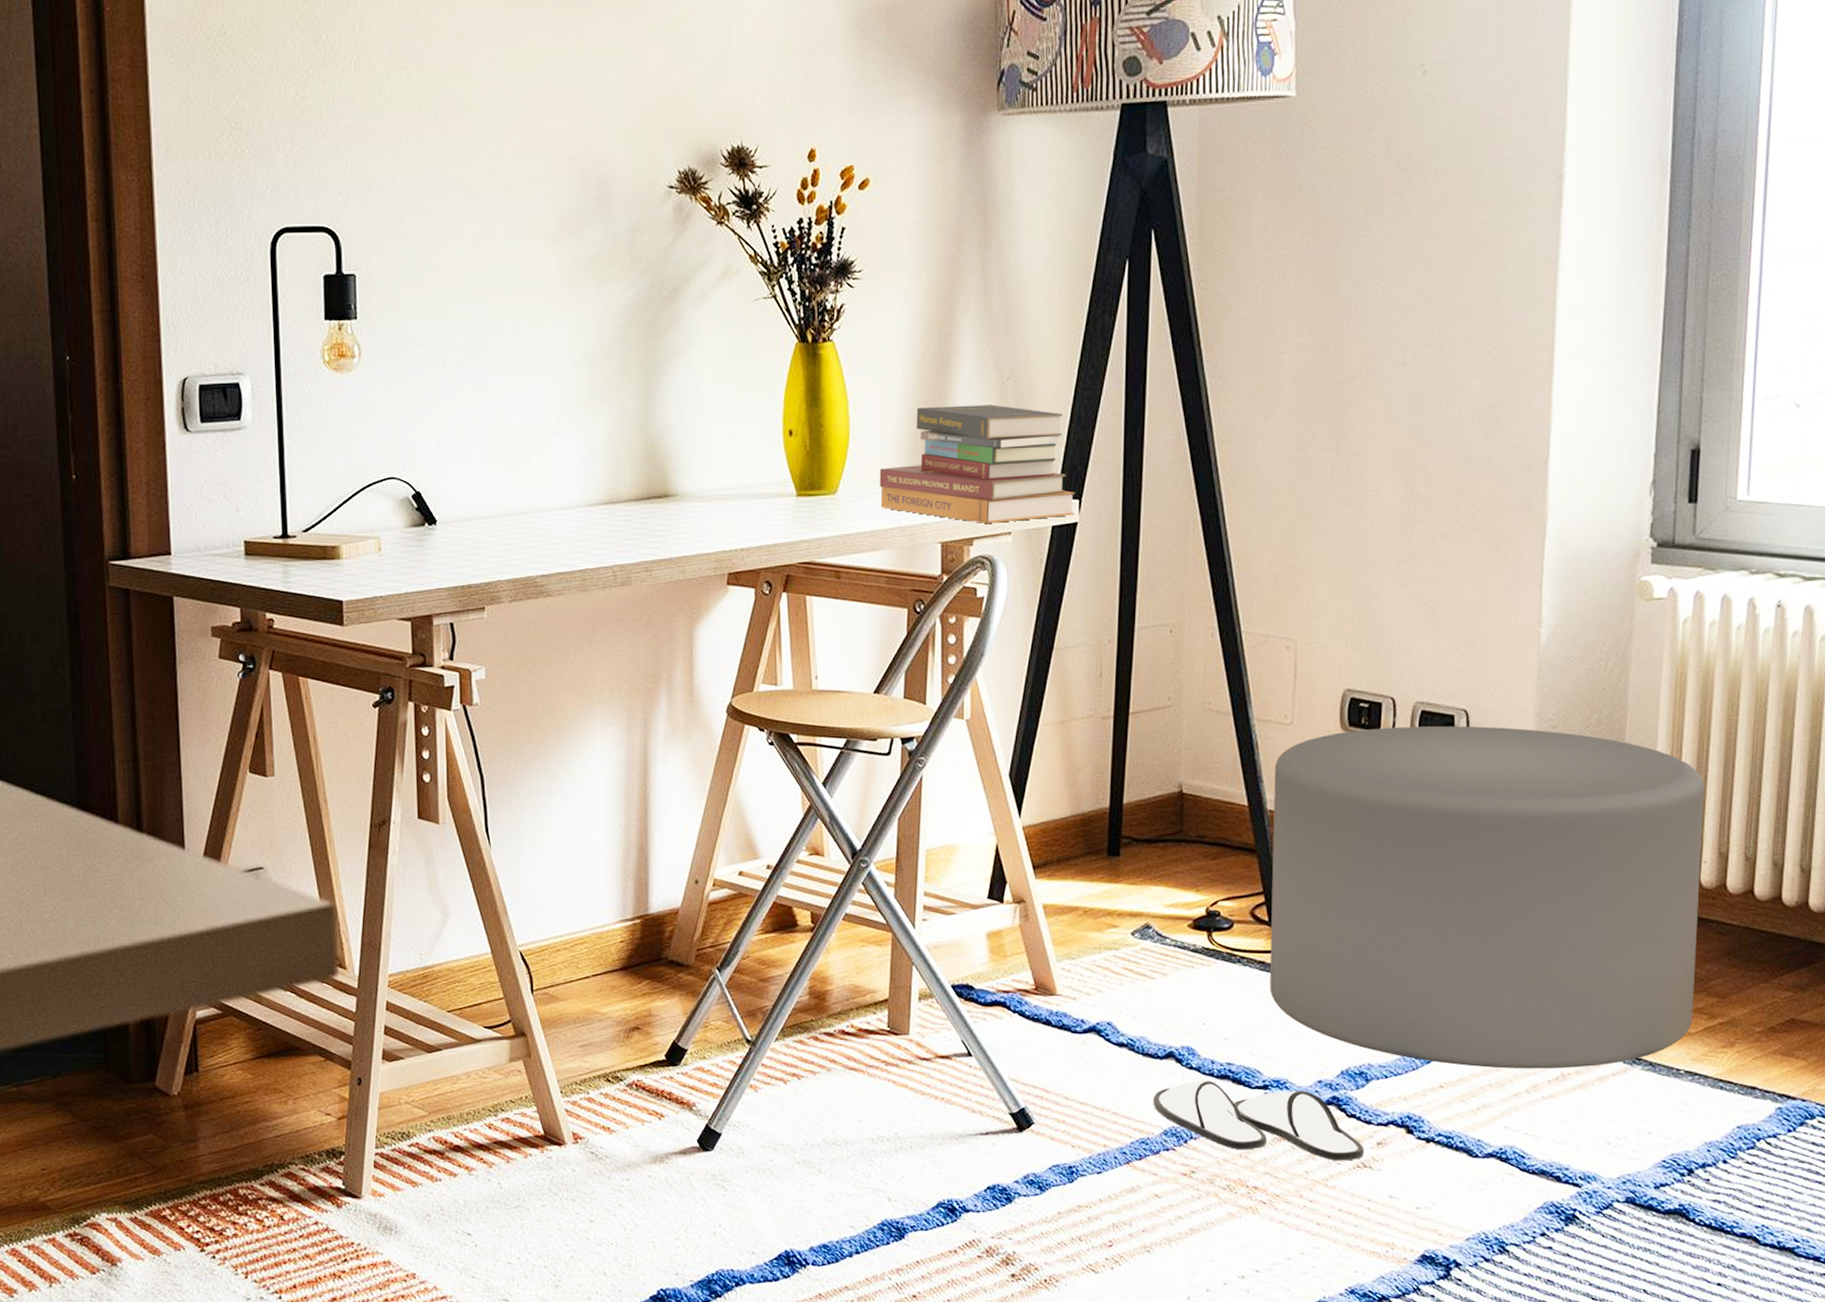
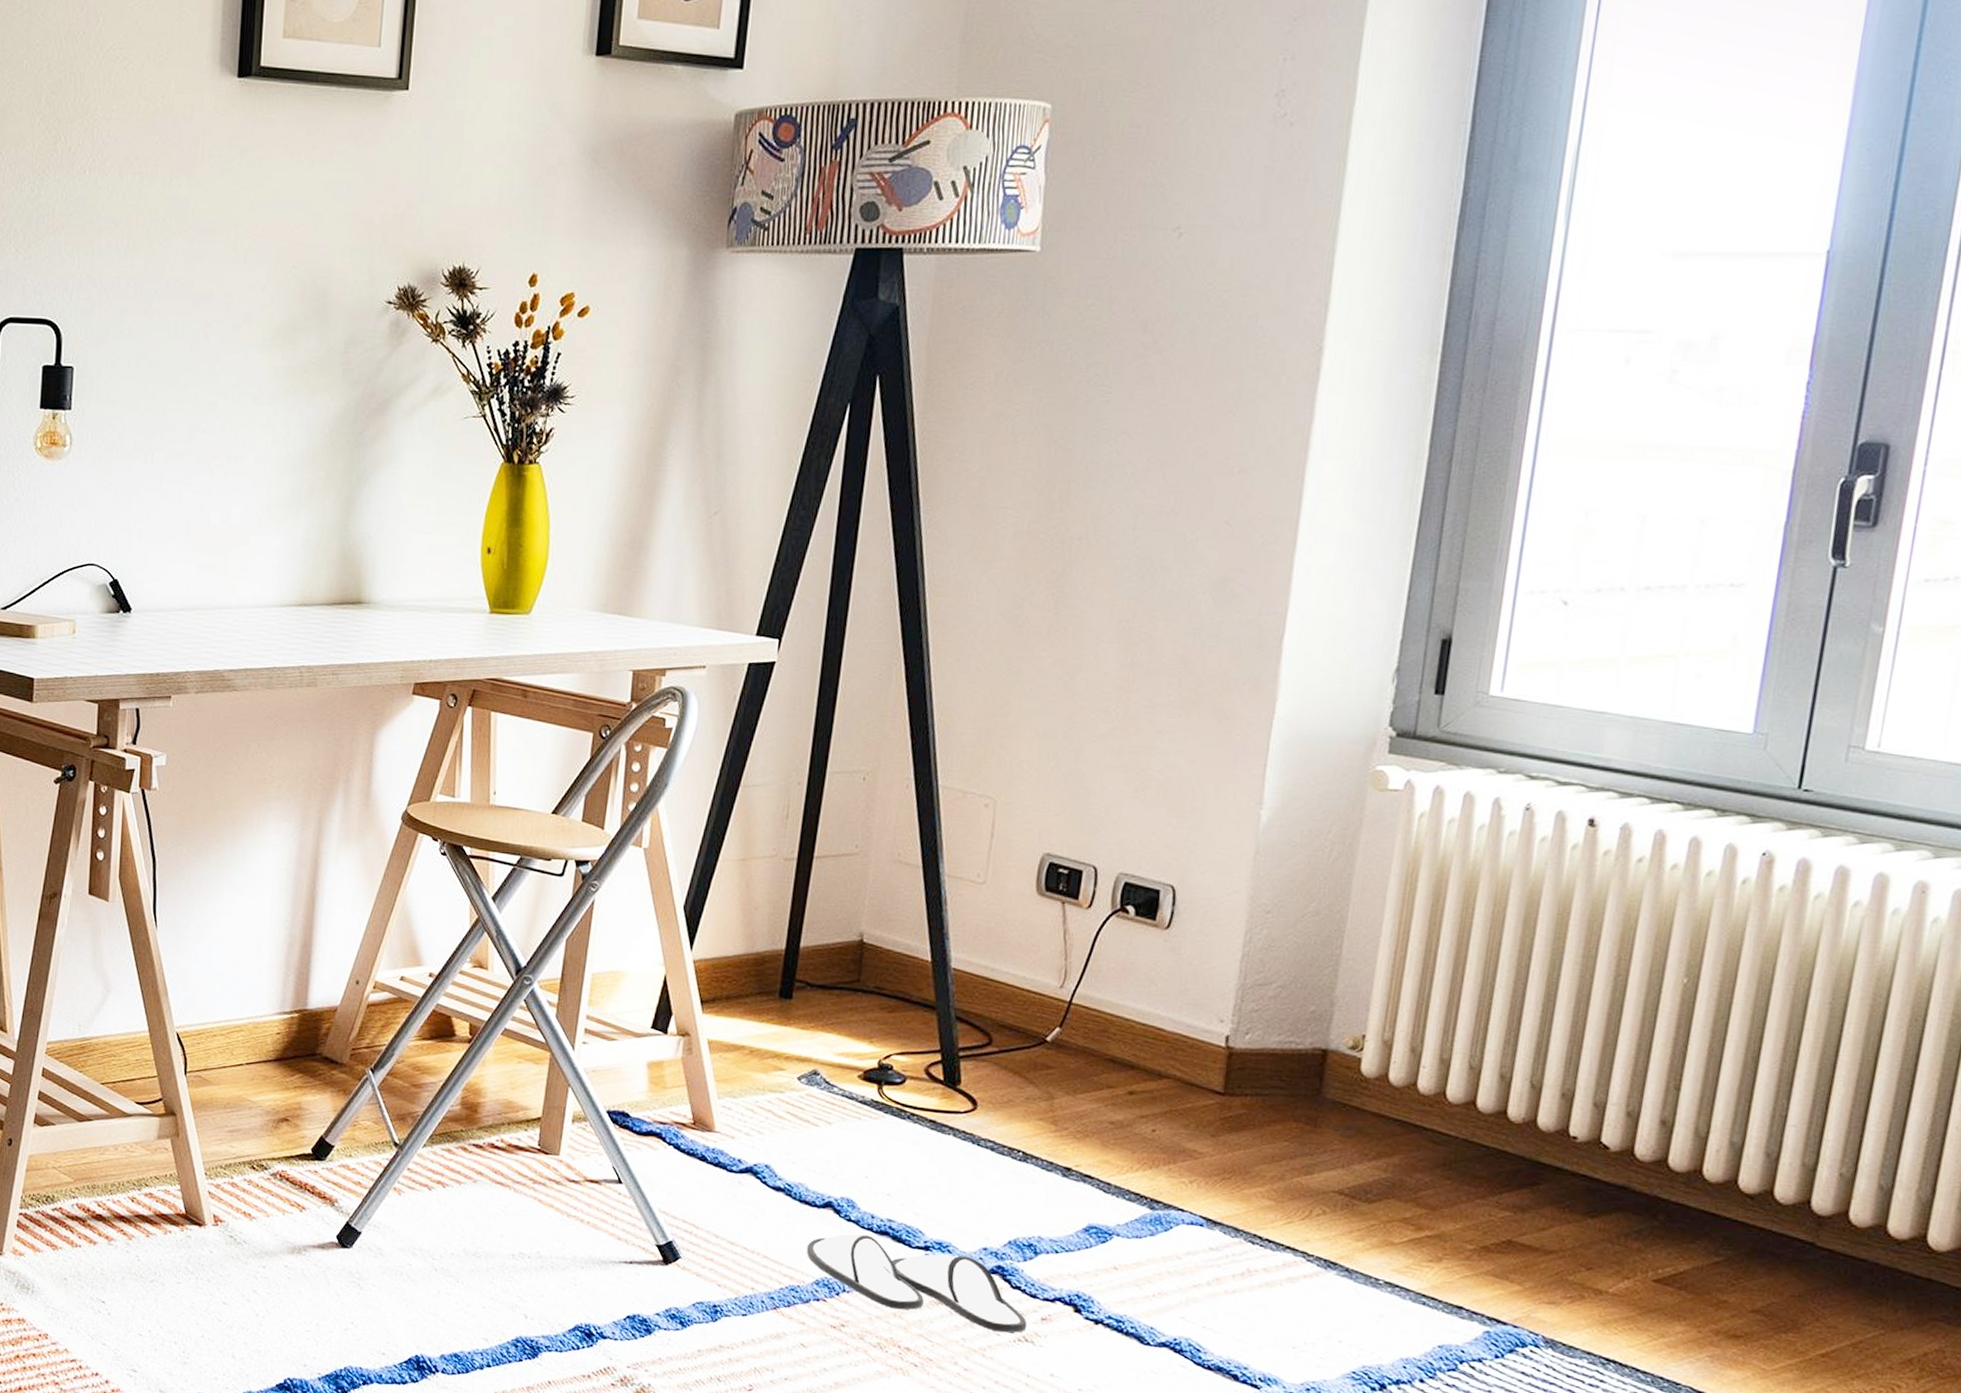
books: present [879,404,1075,523] -> none [574,535,775,656]
pouf: present [1270,726,1704,1069] -> none [939,895,1429,1266]

